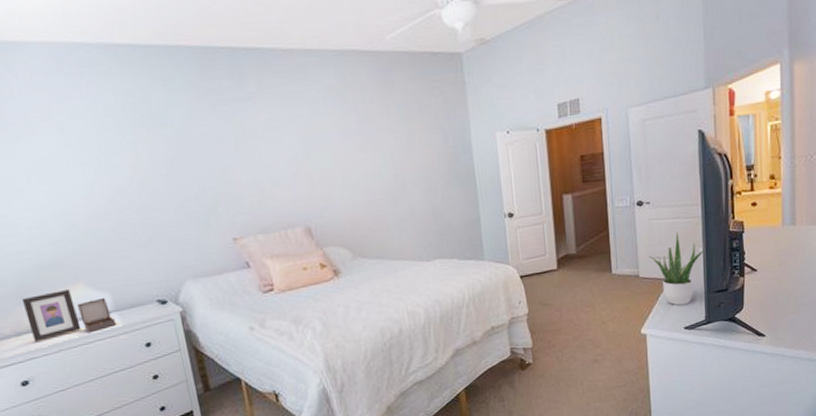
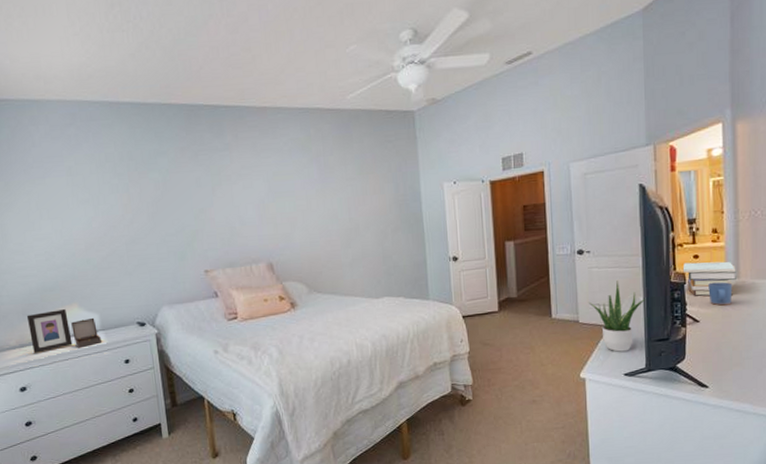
books: none [741,208,793,245] -> present [682,261,736,297]
mug: none [766,229,789,253] -> present [708,282,733,306]

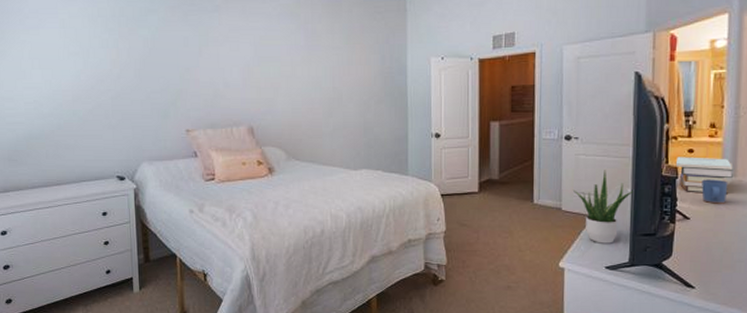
picture frame: present [26,309,73,354] -> none [12,158,54,200]
jewelry box: present [71,317,101,348] -> none [54,168,81,197]

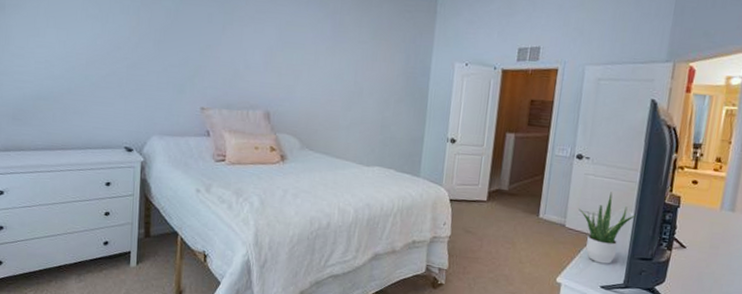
books: present [675,157,733,195] -> none [678,186,733,228]
mug: present [701,179,728,204] -> none [700,210,727,237]

